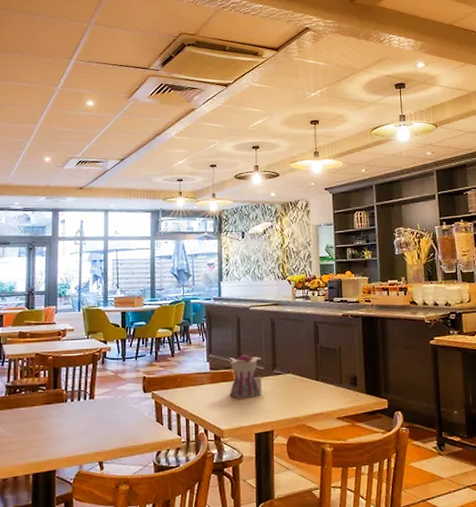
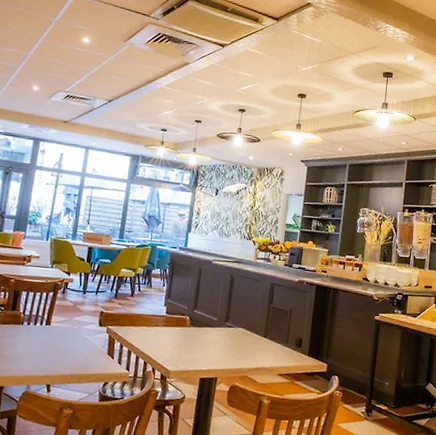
teapot: present [229,354,262,398] -> none [181,304,217,345]

